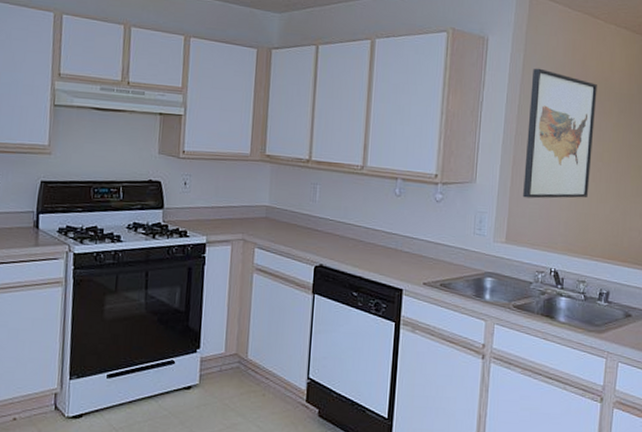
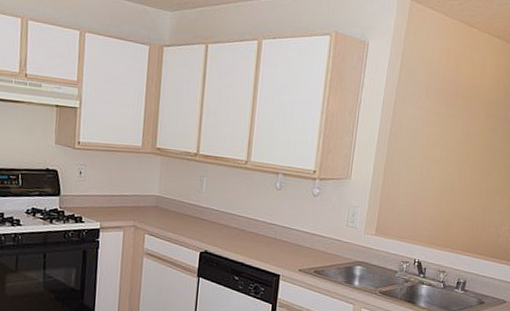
wall art: present [523,68,597,199] -> none [393,72,468,196]

